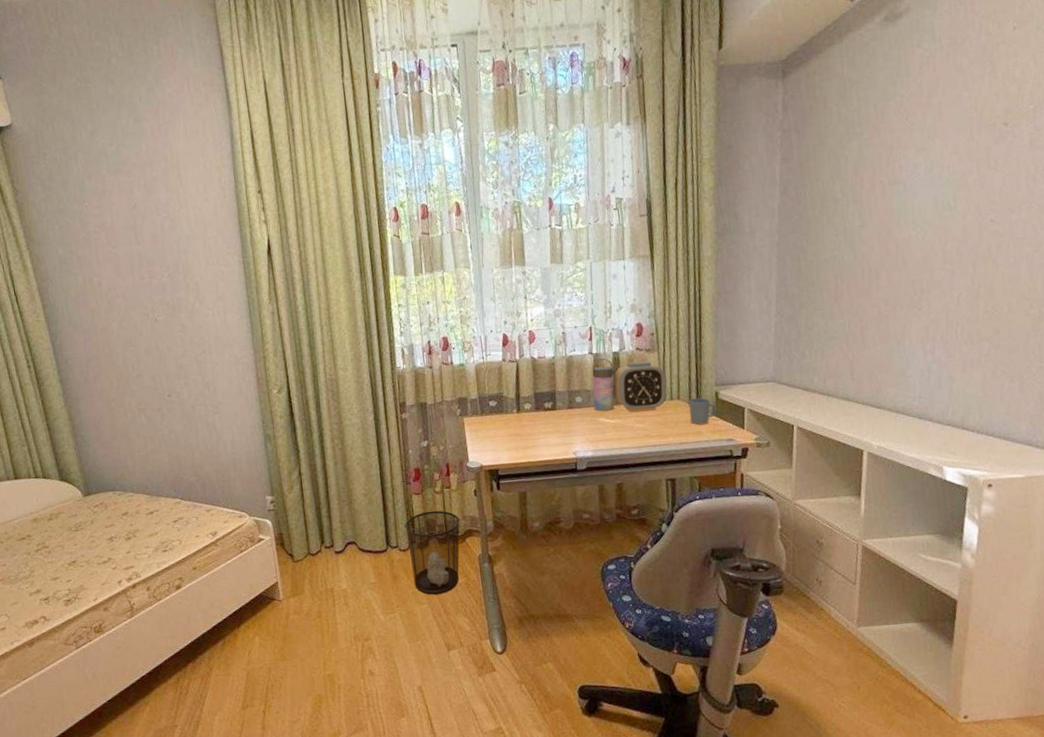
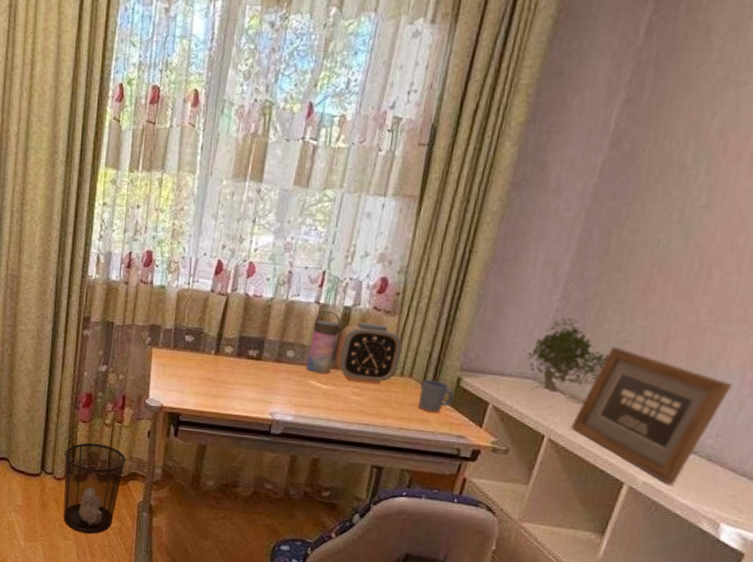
plant: none [764,328,824,395] -> present [527,318,609,406]
picture frame: none [811,343,919,444] -> present [570,346,732,484]

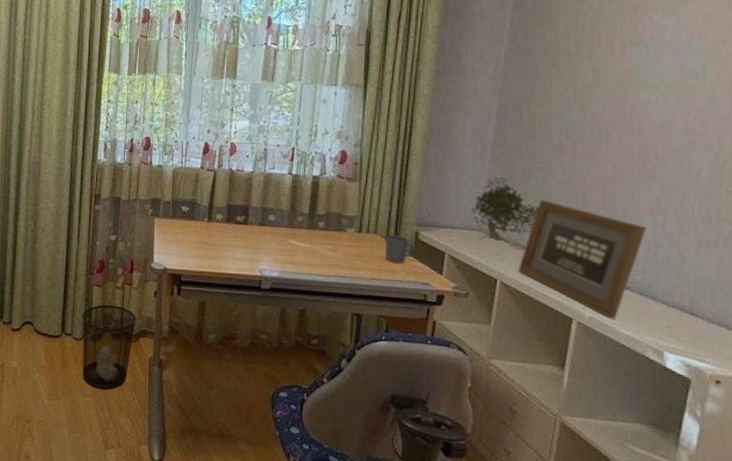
water bottle: present [306,310,341,374] -> none [286,180,312,234]
alarm clock: present [334,323,403,384] -> none [309,189,366,241]

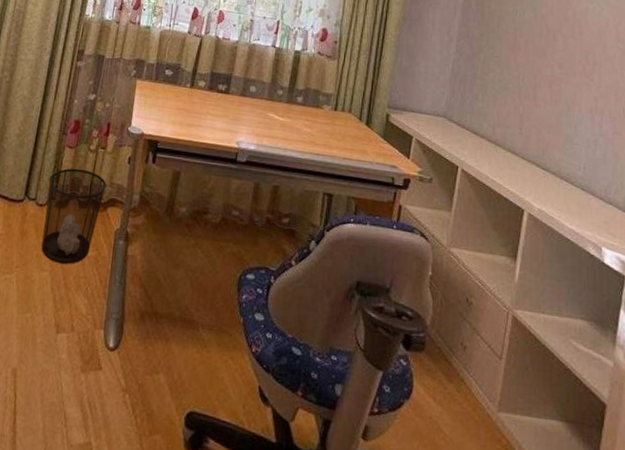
mug: present [384,235,414,264] -> none [357,115,385,145]
plant: present [471,178,539,252] -> none [437,67,496,141]
picture frame: present [517,199,646,318] -> none [476,91,586,211]

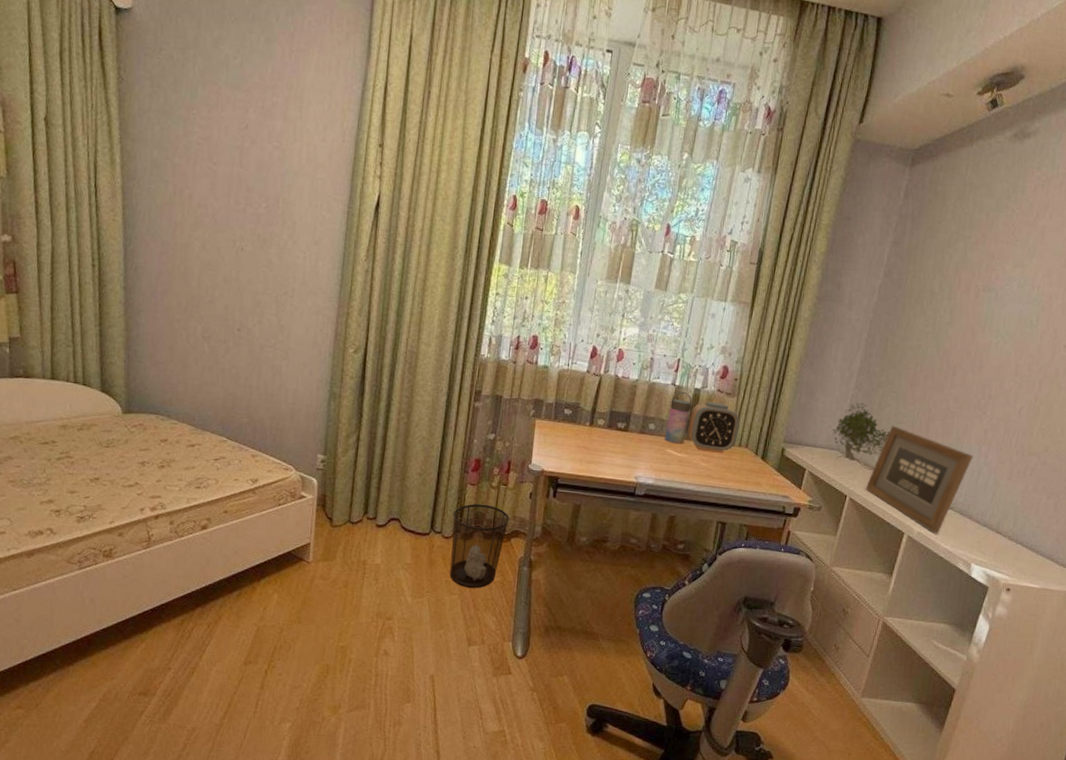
water bottle: none [266,53,293,108] -> present [664,391,692,444]
alarm clock: none [288,65,342,118] -> present [687,402,740,453]
plant: none [437,67,496,141] -> present [833,402,890,472]
picture frame: none [476,91,586,211] -> present [865,425,973,533]

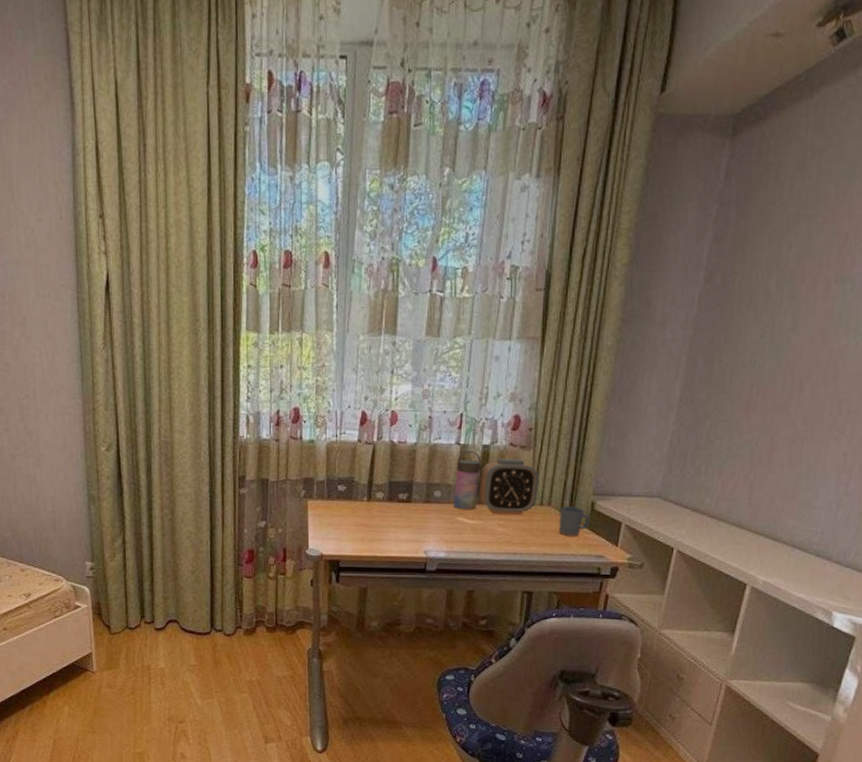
waste bin: present [449,503,509,588] -> none [232,597,292,684]
mug: none [752,450,780,477] -> present [558,507,590,537]
plant: present [833,402,890,472] -> none [652,439,723,518]
picture frame: present [865,425,973,533] -> none [695,460,830,581]

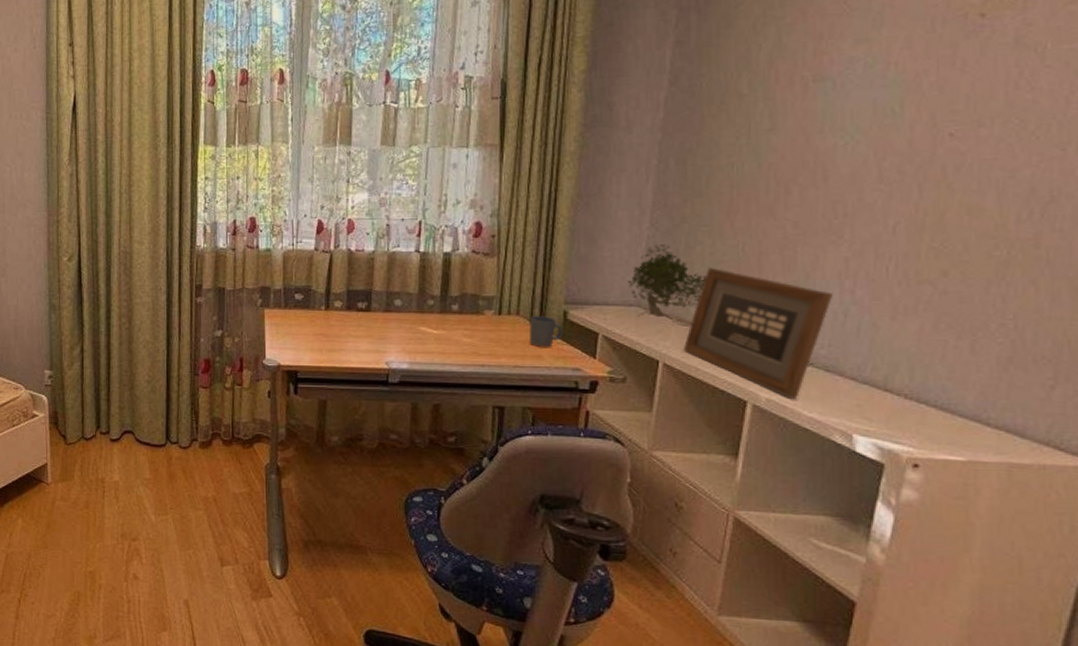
water bottle: present [453,450,481,510] -> none [415,258,443,320]
alarm clock: present [478,459,540,515] -> none [440,266,506,325]
plant: none [652,439,723,518] -> present [628,244,707,328]
picture frame: none [695,460,830,581] -> present [682,267,832,398]

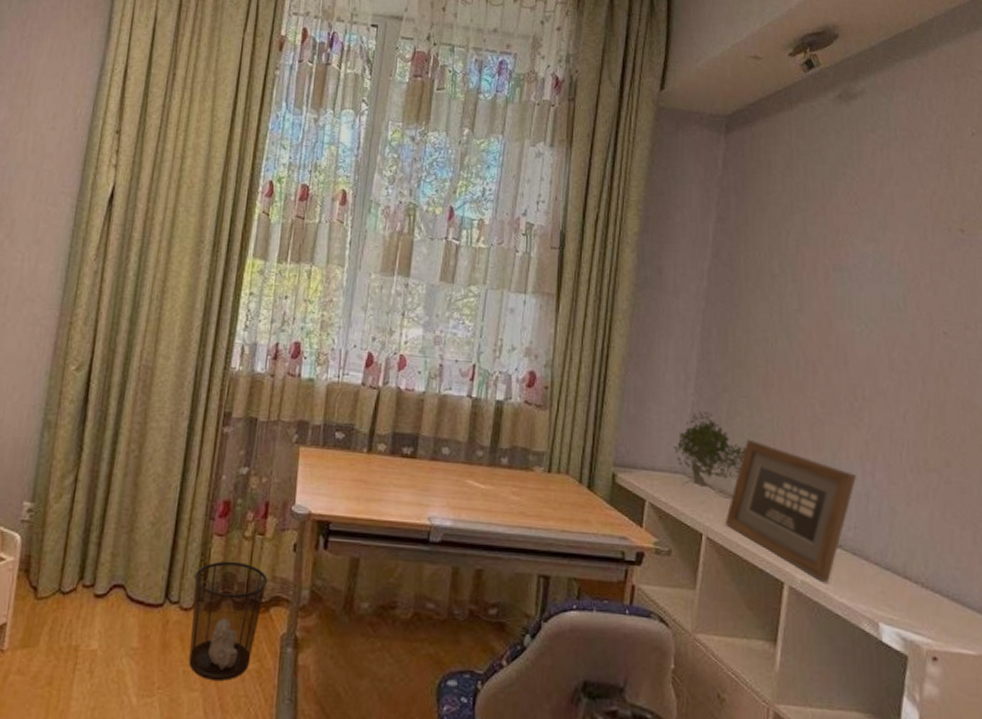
waste bin: none [188,408,249,502] -> present [189,561,268,681]
mug: present [529,316,563,348] -> none [577,476,611,513]

